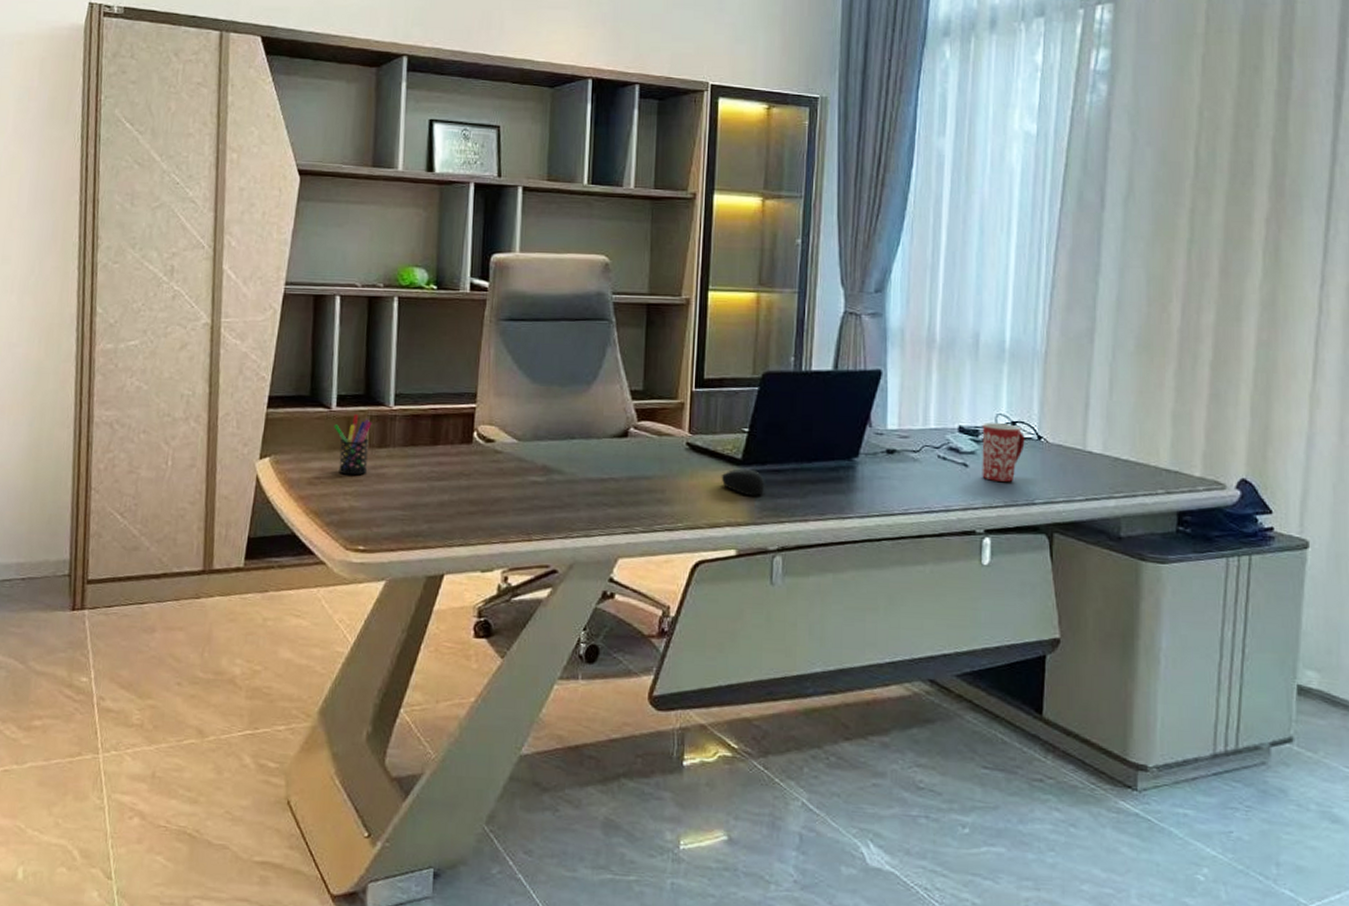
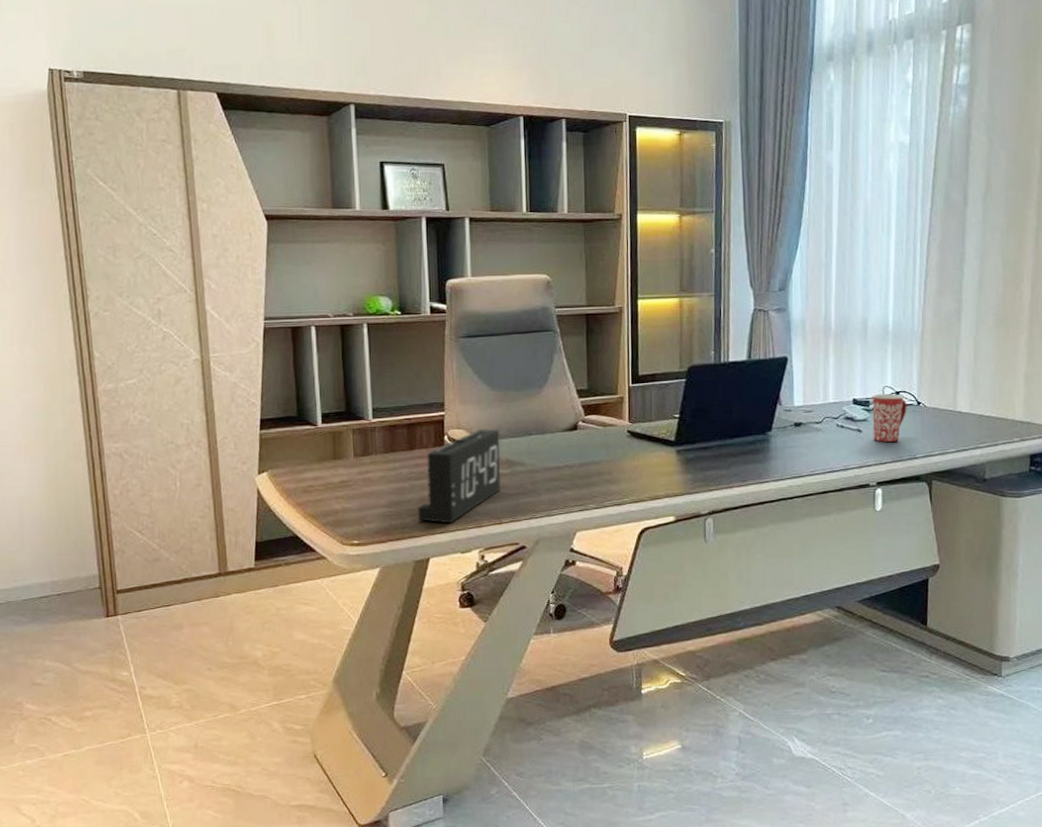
pen holder: present [333,414,372,476] -> none [321,429,355,482]
alarm clock: none [435,426,538,535] -> present [418,428,500,524]
computer mouse: present [721,468,765,496] -> none [658,448,696,471]

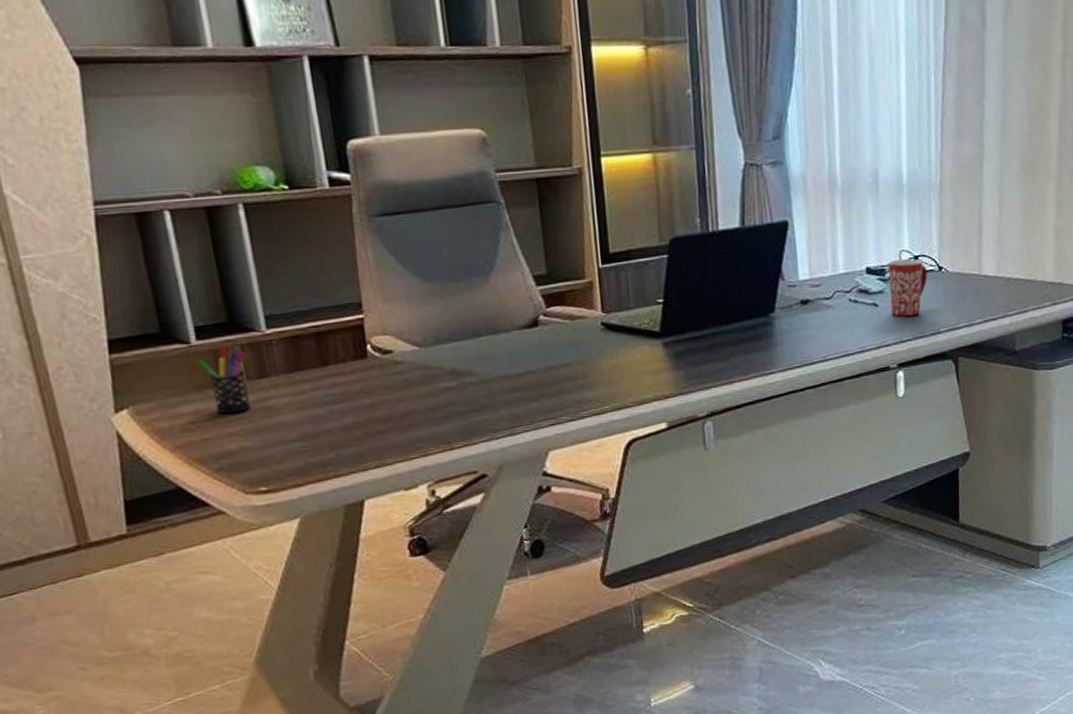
pen holder: none [321,429,355,482] -> present [198,345,252,415]
alarm clock: present [418,428,500,524] -> none [342,331,447,456]

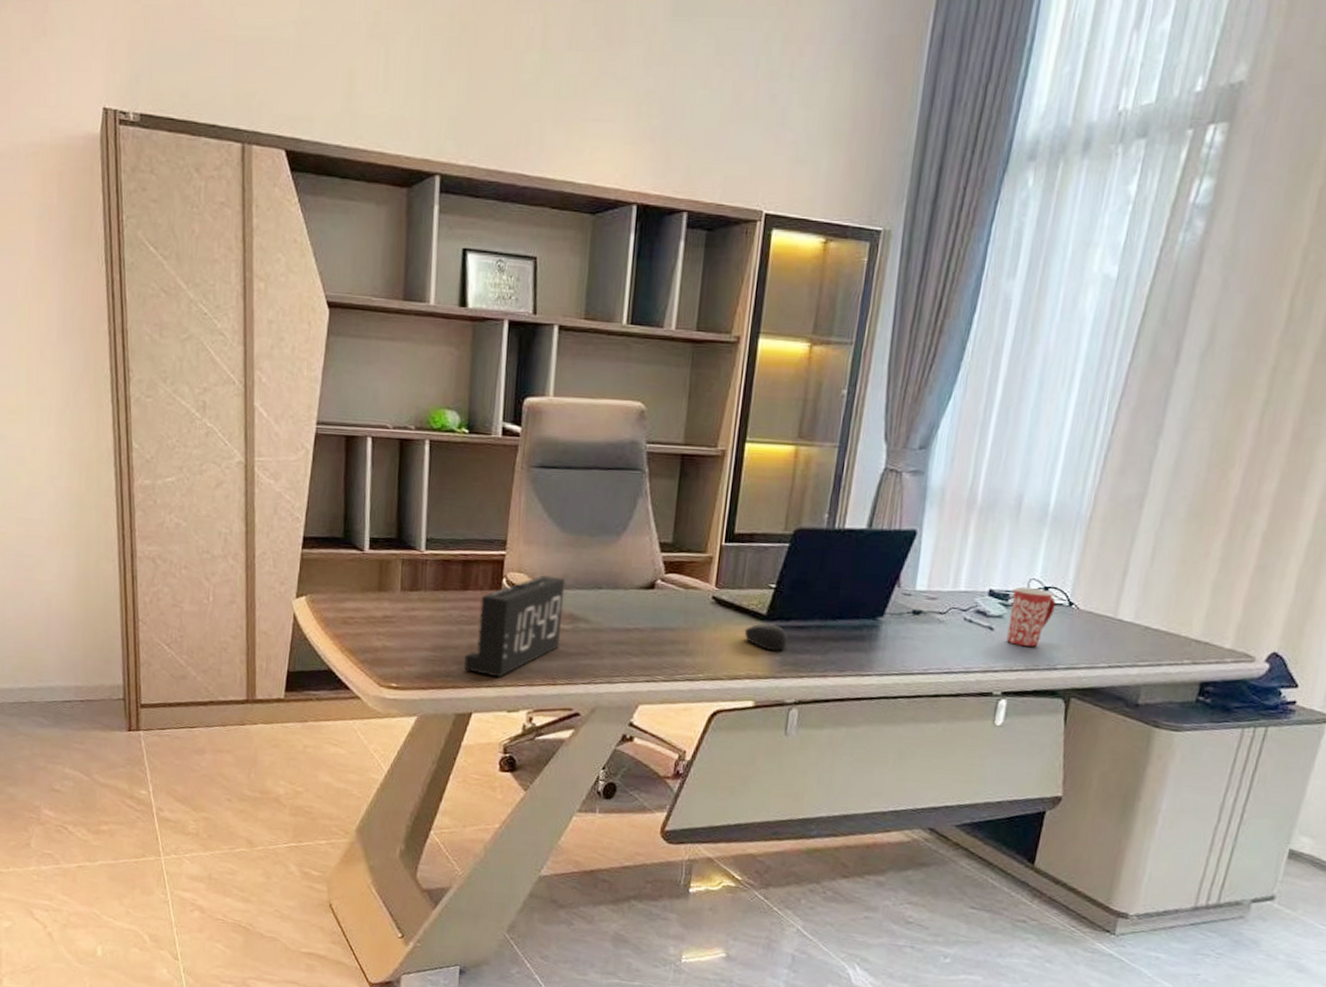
pen holder: present [198,345,252,415] -> none [367,557,404,617]
alarm clock: none [342,331,447,456] -> present [464,574,566,678]
computer mouse: none [641,340,687,367] -> present [744,623,788,651]

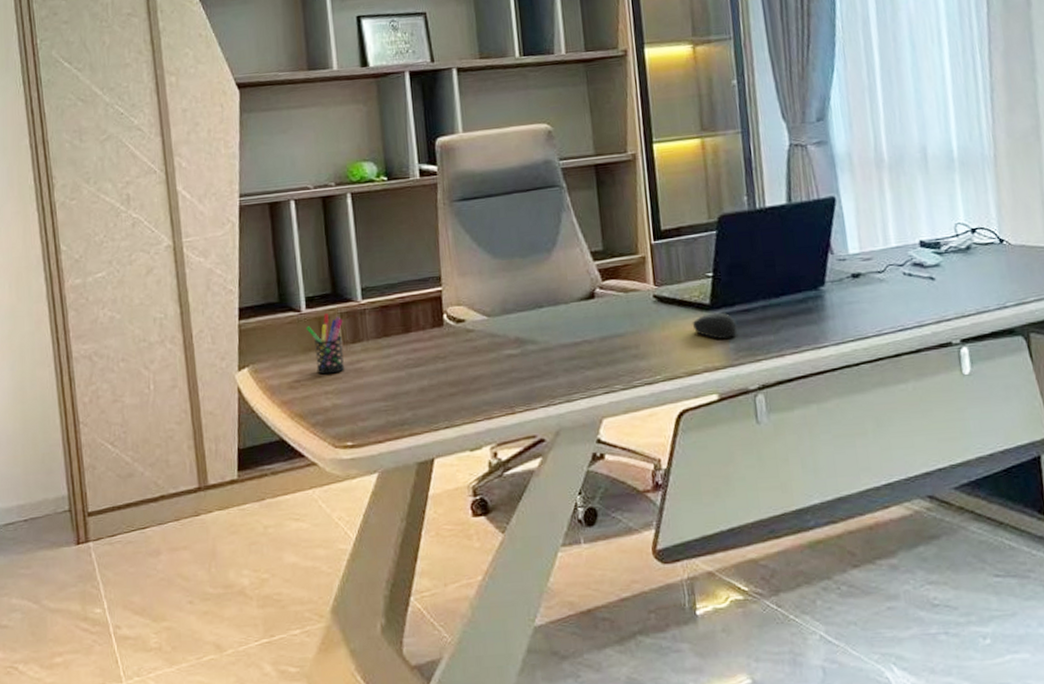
pen holder: none [367,557,404,617] -> present [306,313,345,375]
alarm clock: present [464,574,566,678] -> none [418,303,511,417]
mug: present [1006,586,1056,647] -> none [942,231,988,290]

